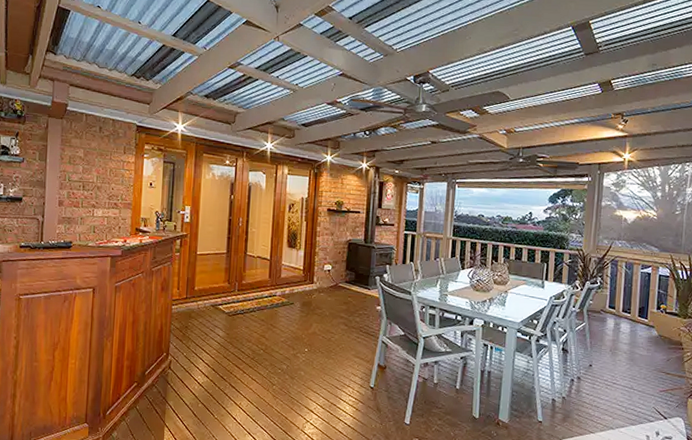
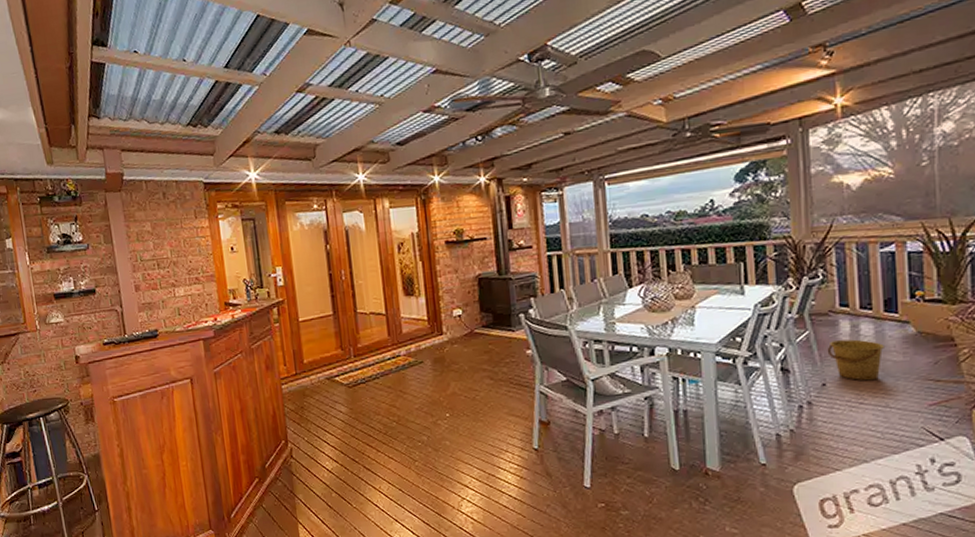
bucket: none [596,333,635,367] -> present [827,339,884,381]

